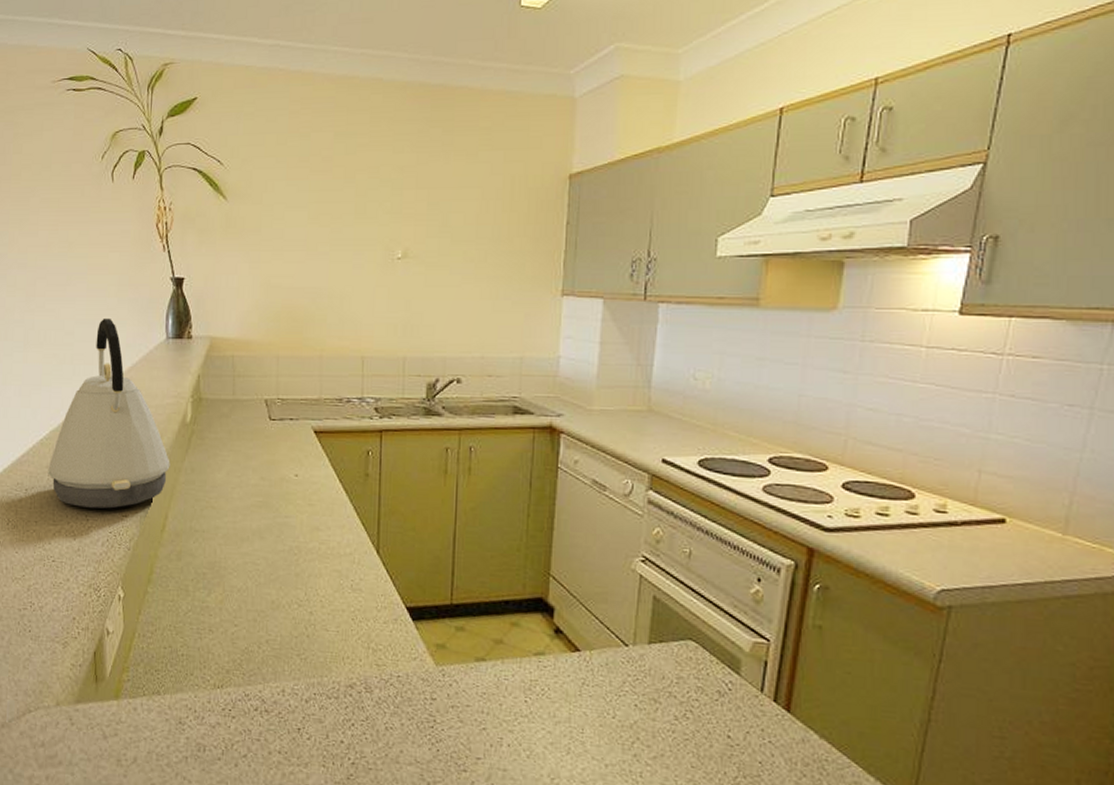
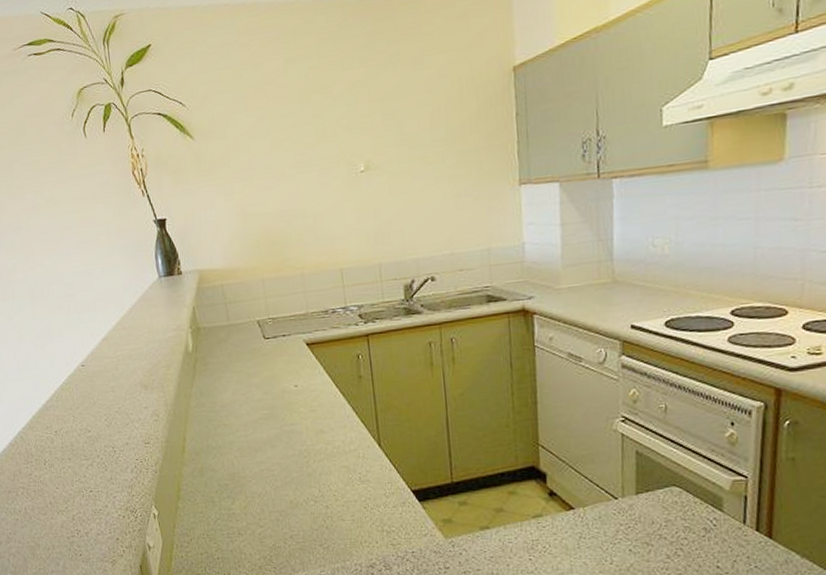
kettle: present [48,317,170,509] -> none [72,265,181,441]

